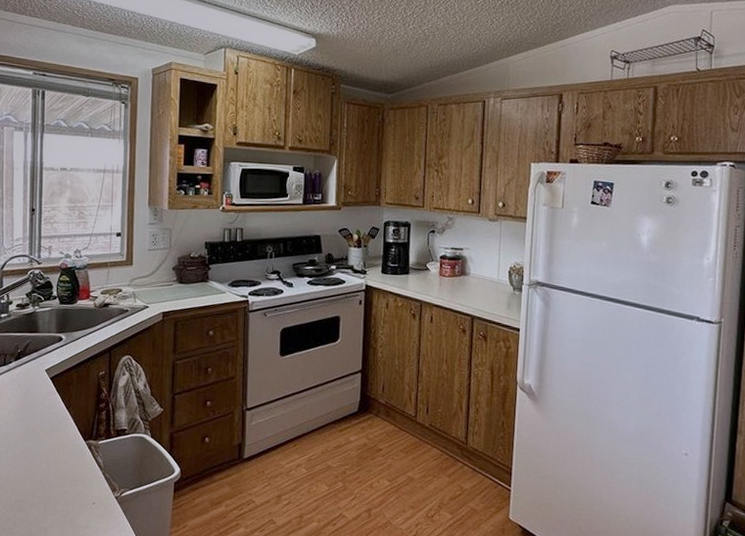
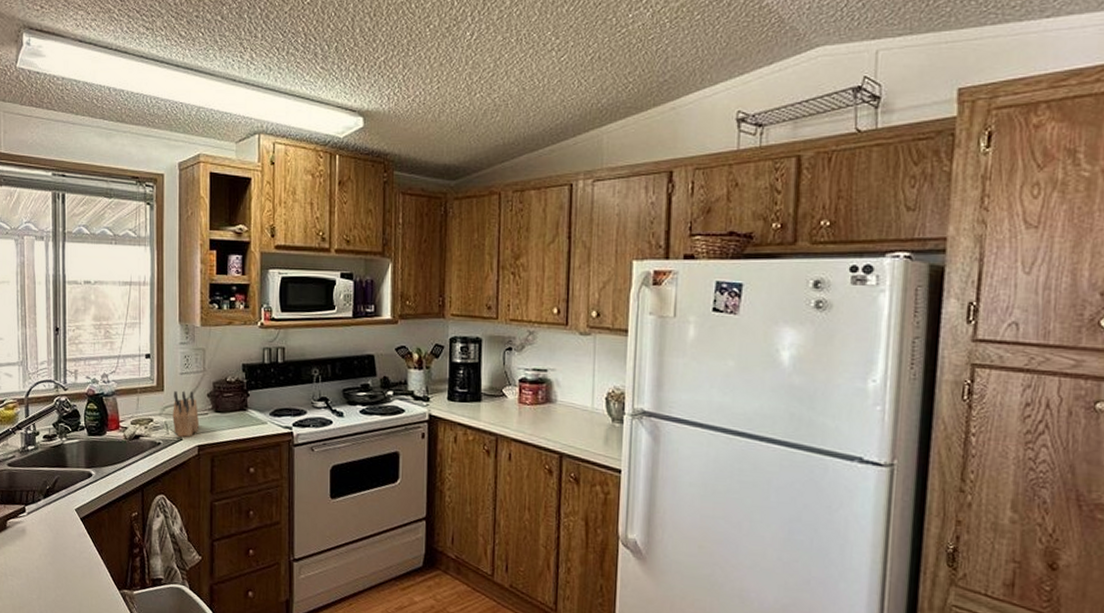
knife block: none [140,264,165,306] -> present [172,390,200,438]

